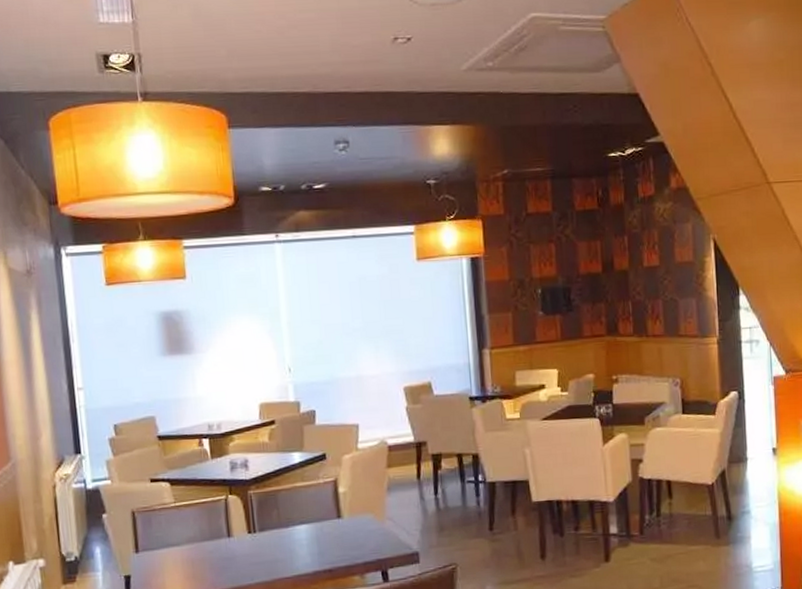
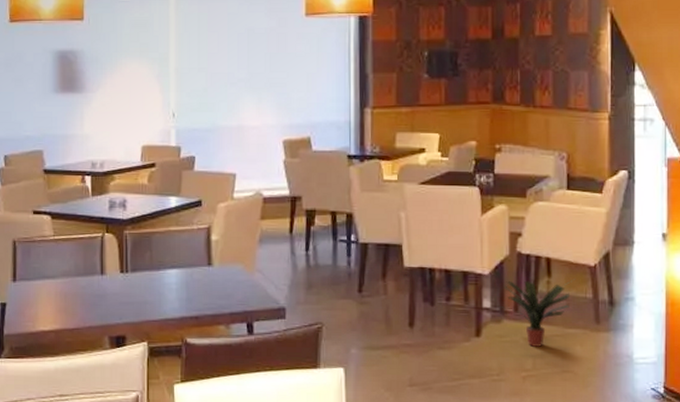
potted plant: none [626,498,696,566] -> present [499,279,576,347]

